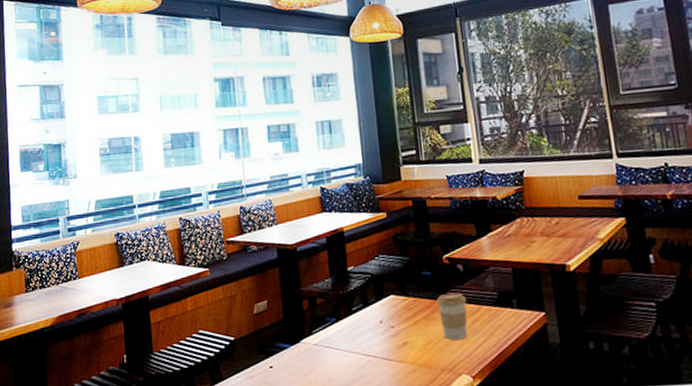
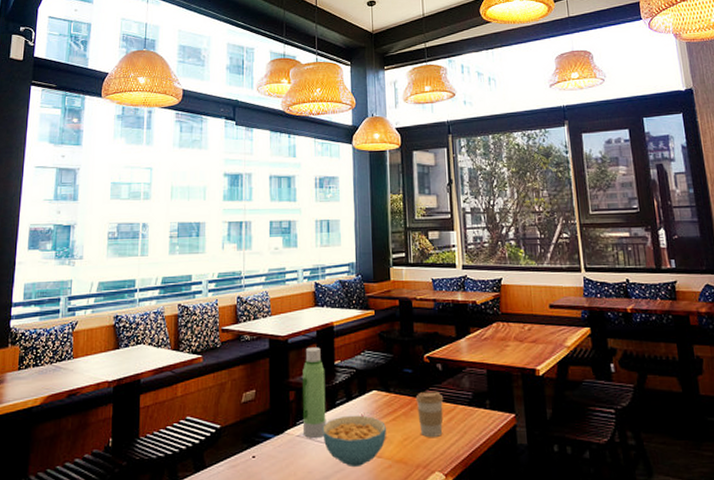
water bottle: none [314,254,344,346] -> present [302,347,326,438]
cereal bowl: none [340,321,408,373] -> present [322,415,387,466]

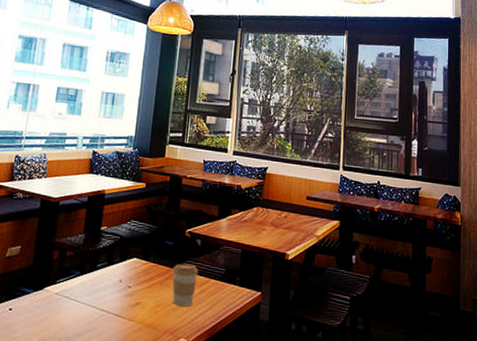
water bottle: present [302,347,326,438] -> none [61,211,91,297]
cereal bowl: present [322,415,387,466] -> none [80,278,142,327]

